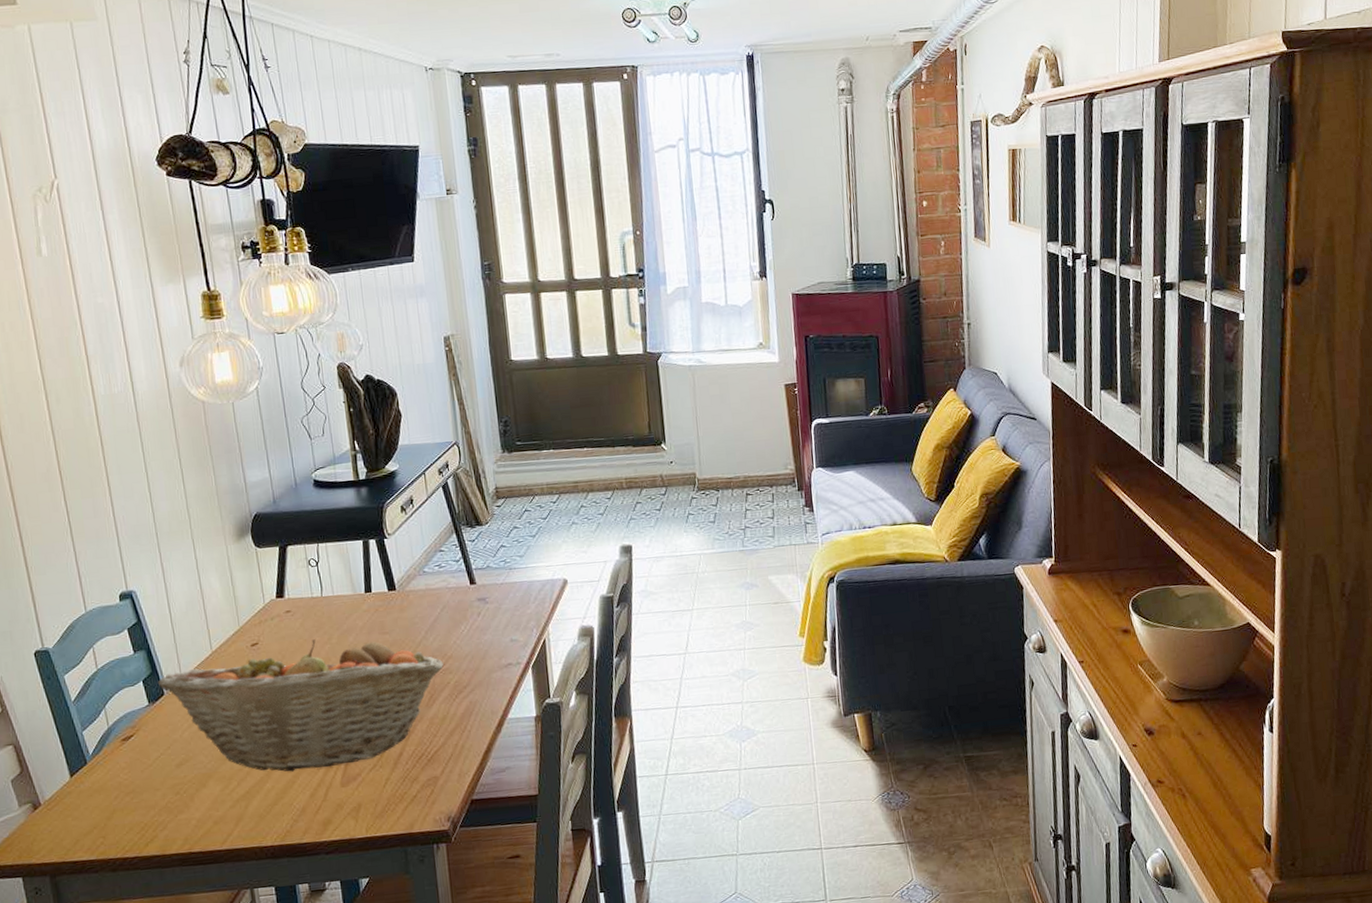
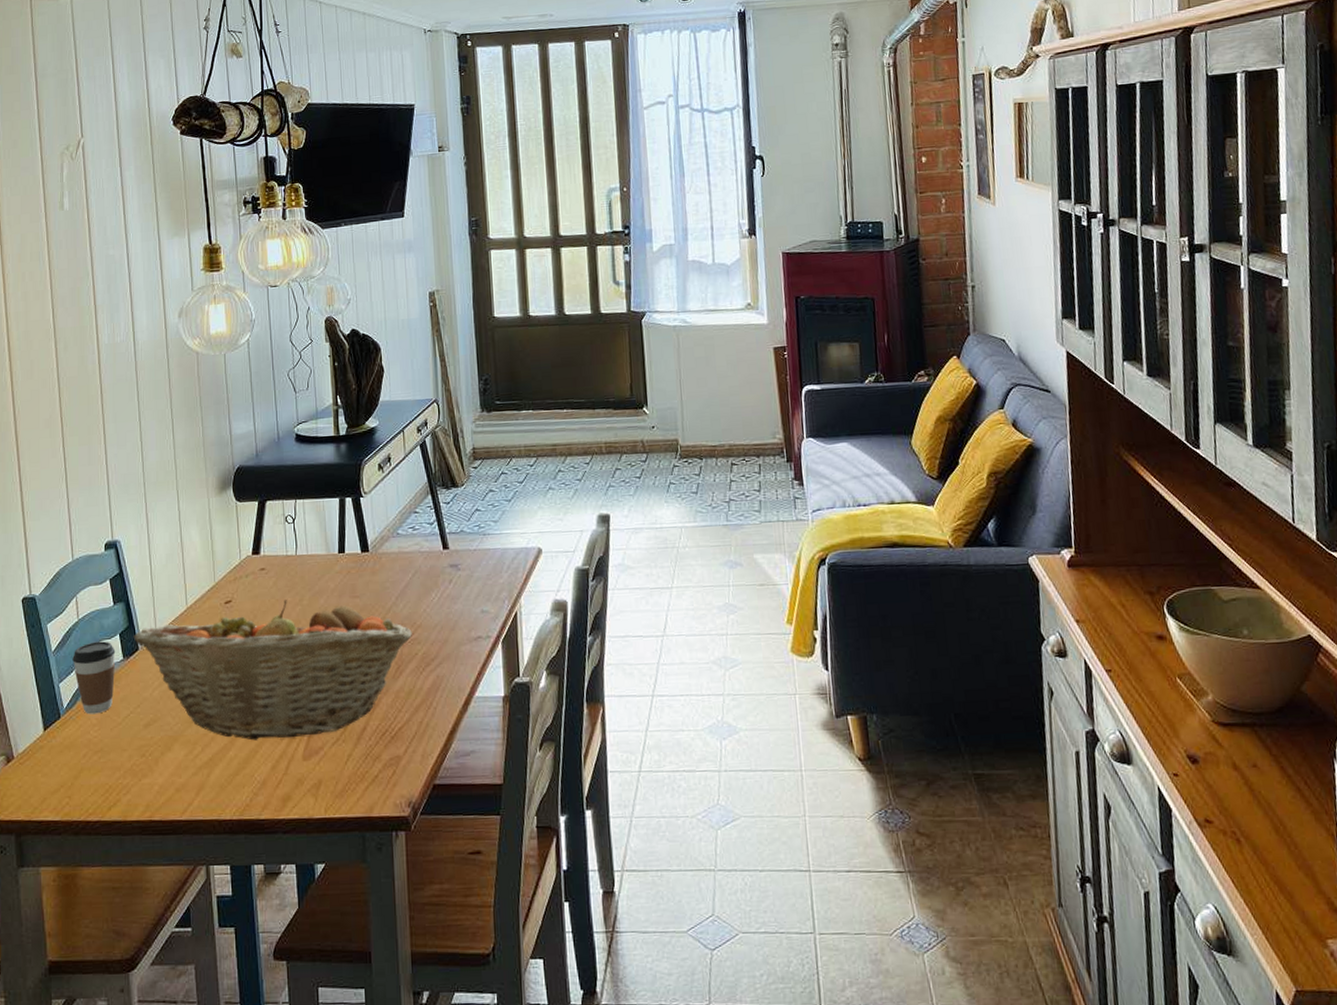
coffee cup: none [94,688,142,759] -> present [72,641,116,715]

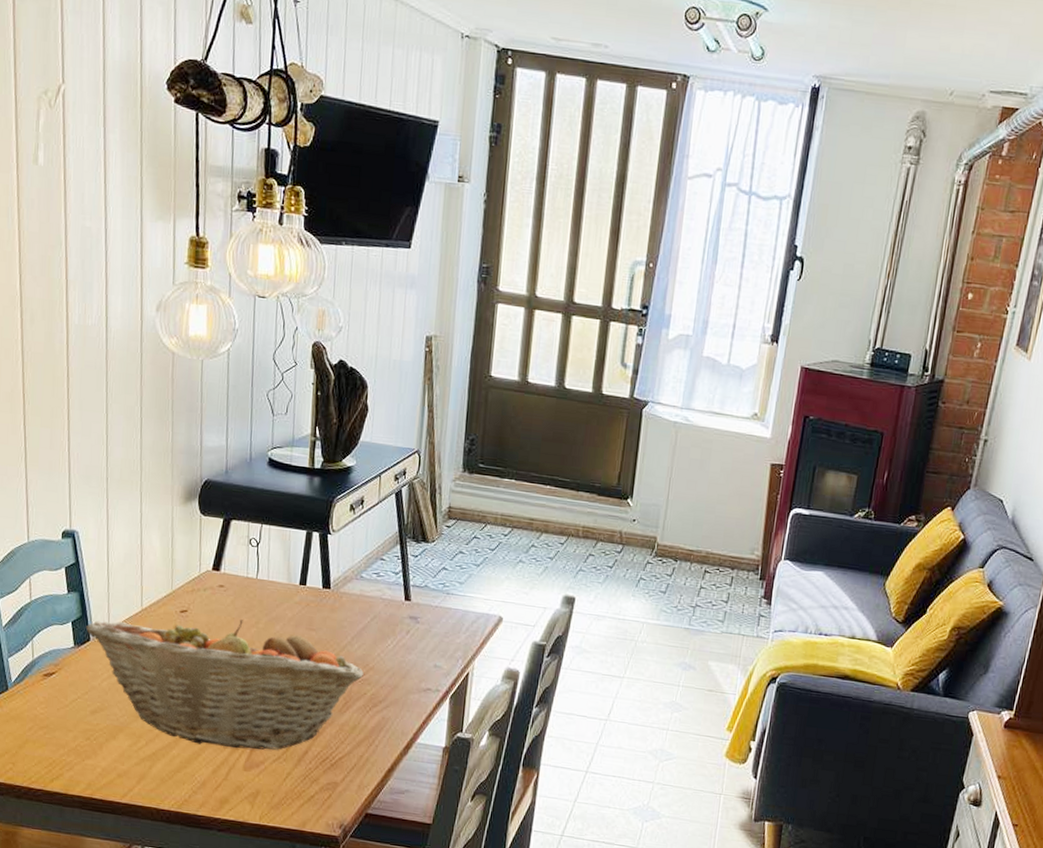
coffee cup: present [72,641,116,715] -> none [23,624,67,693]

